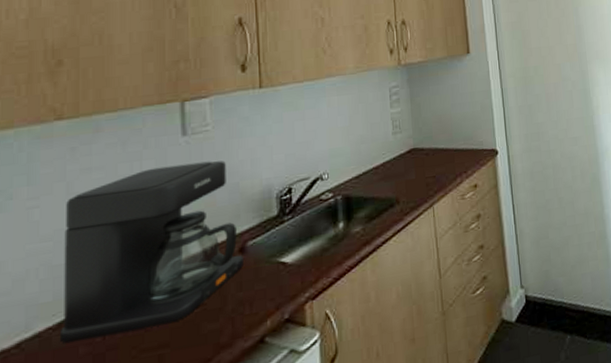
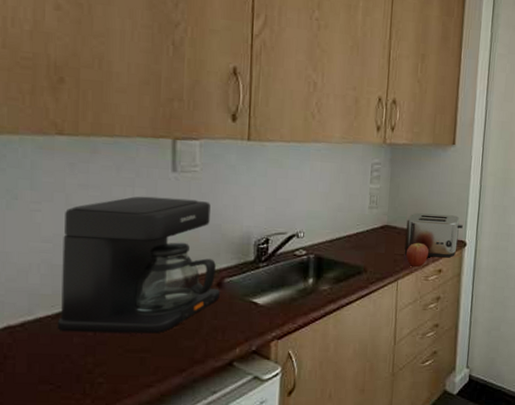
toaster: none [433,124,492,175] -> present [404,213,464,258]
fruit: none [438,160,461,188] -> present [406,242,429,268]

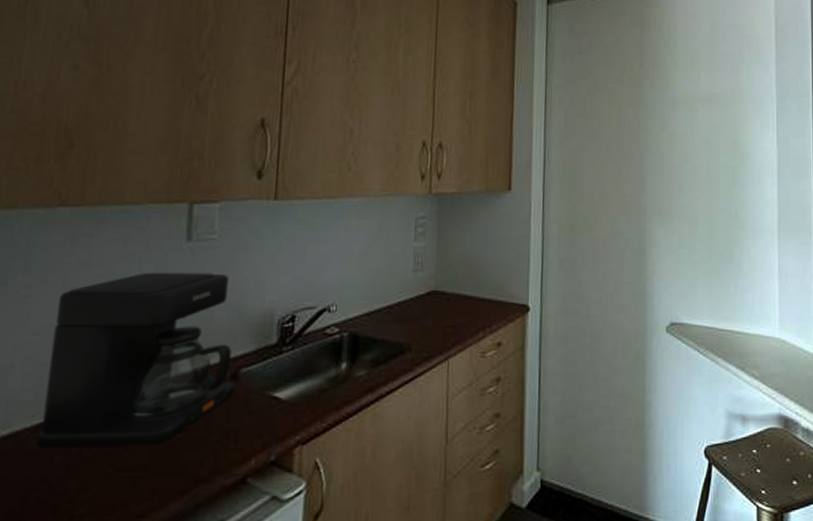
toaster: present [404,213,464,258] -> none [456,274,525,327]
fruit: present [406,242,429,268] -> none [458,310,485,341]

